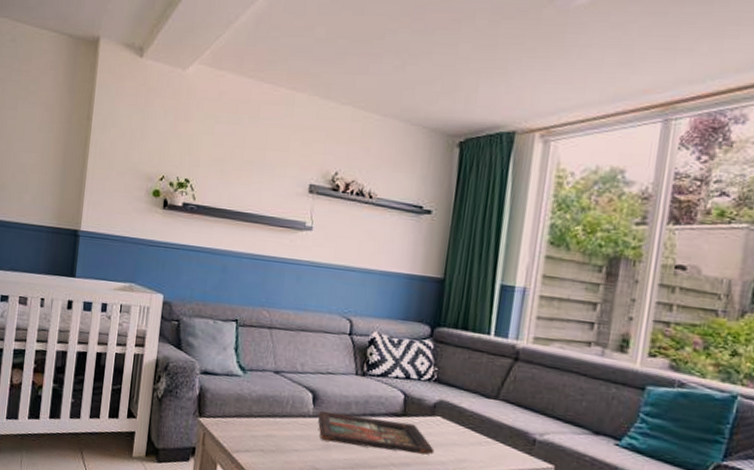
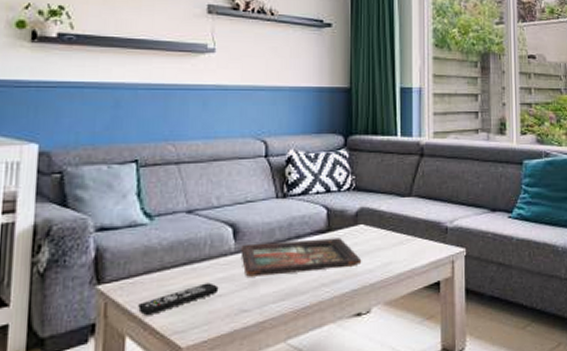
remote control: none [228,436,296,453] -> present [138,282,219,316]

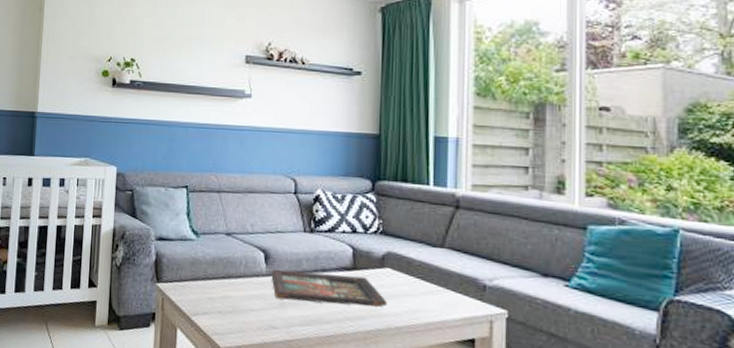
remote control: present [138,282,219,316] -> none [187,296,252,316]

